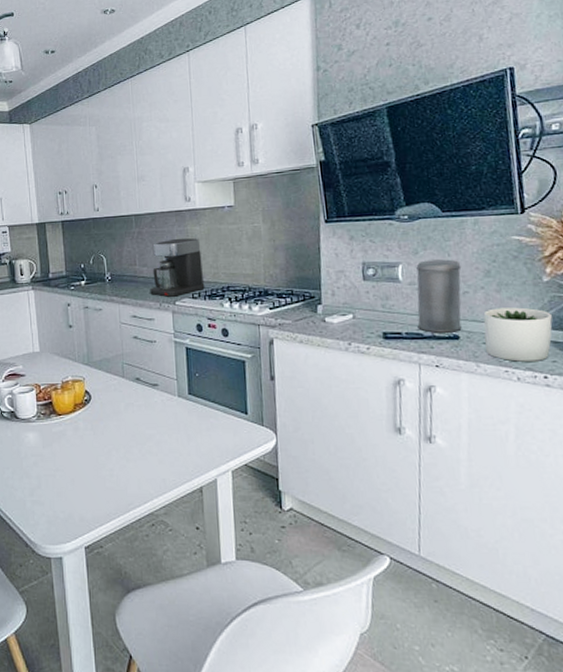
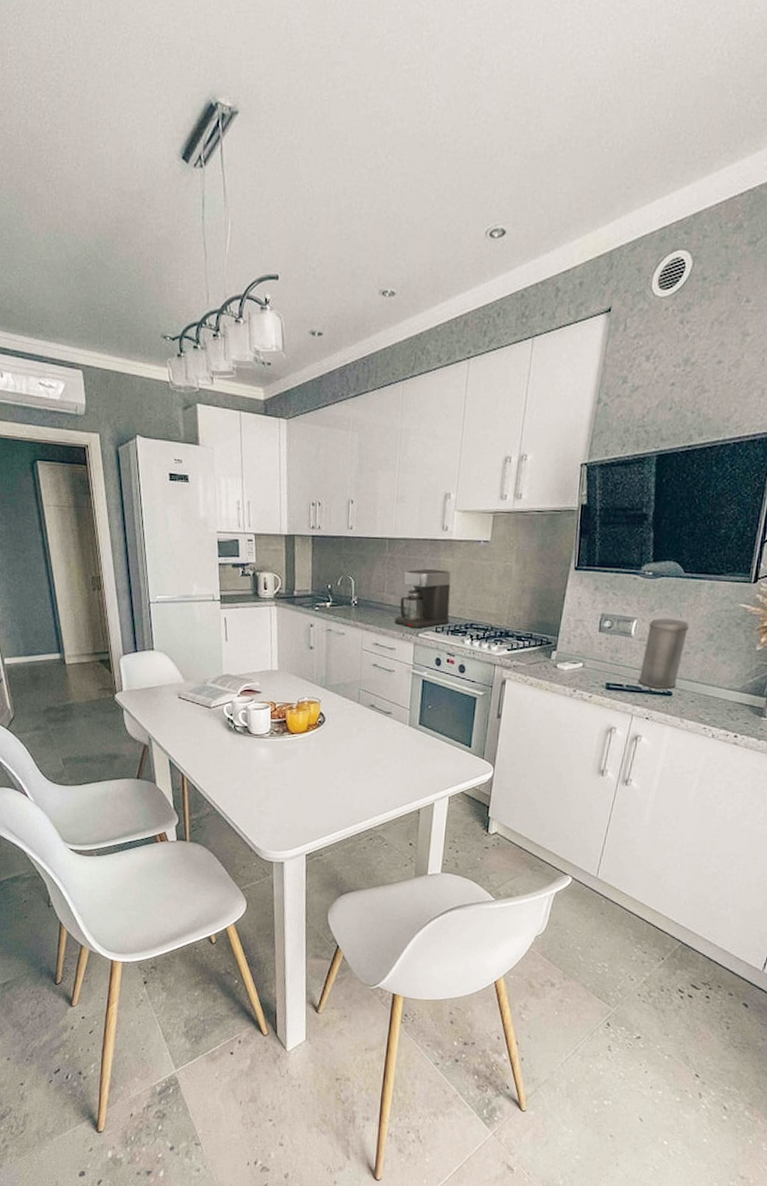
planter: present [483,307,553,362] -> none [692,670,755,722]

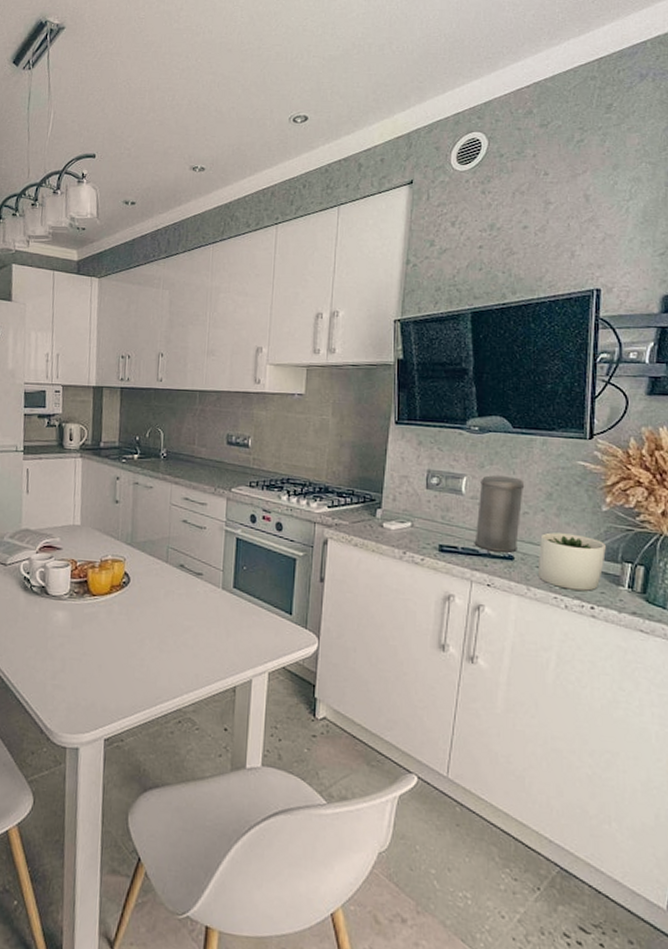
coffee maker: present [394,568,451,630] -> none [206,421,265,484]
planter: none [692,670,755,722] -> present [539,532,606,591]

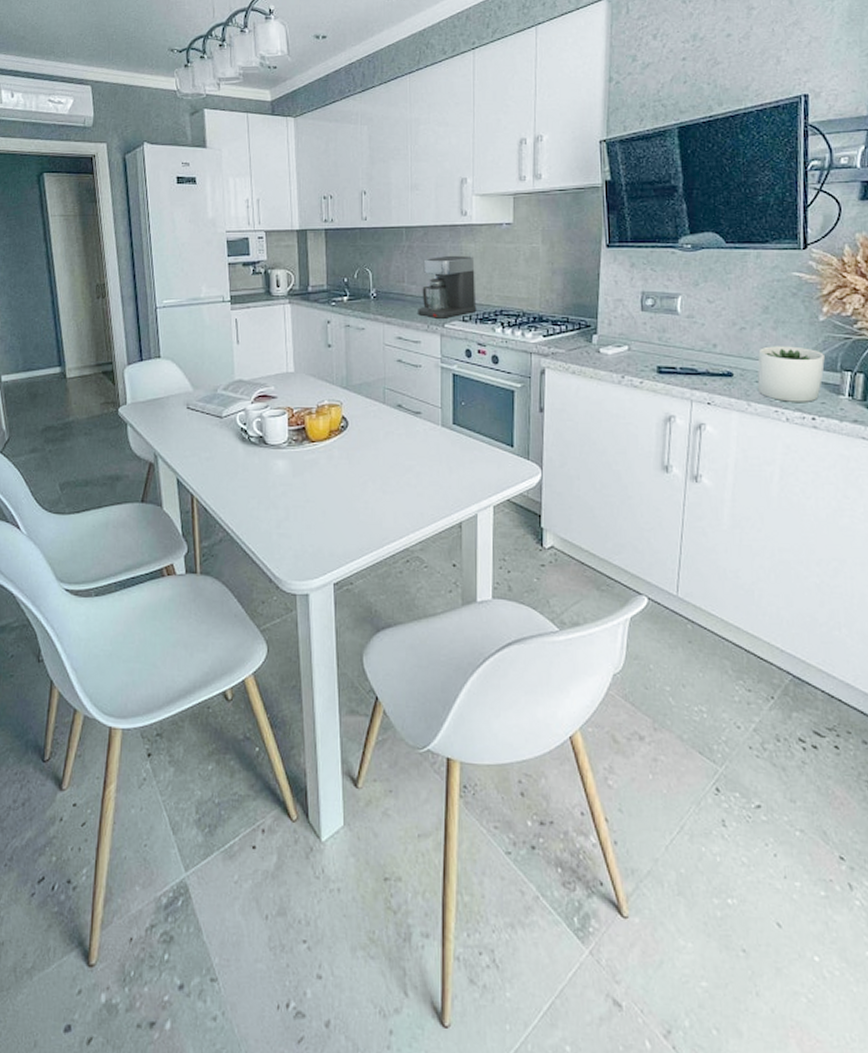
coffee maker: none [206,421,265,484] -> present [418,255,477,320]
canister: present [474,475,525,553] -> none [692,293,741,369]

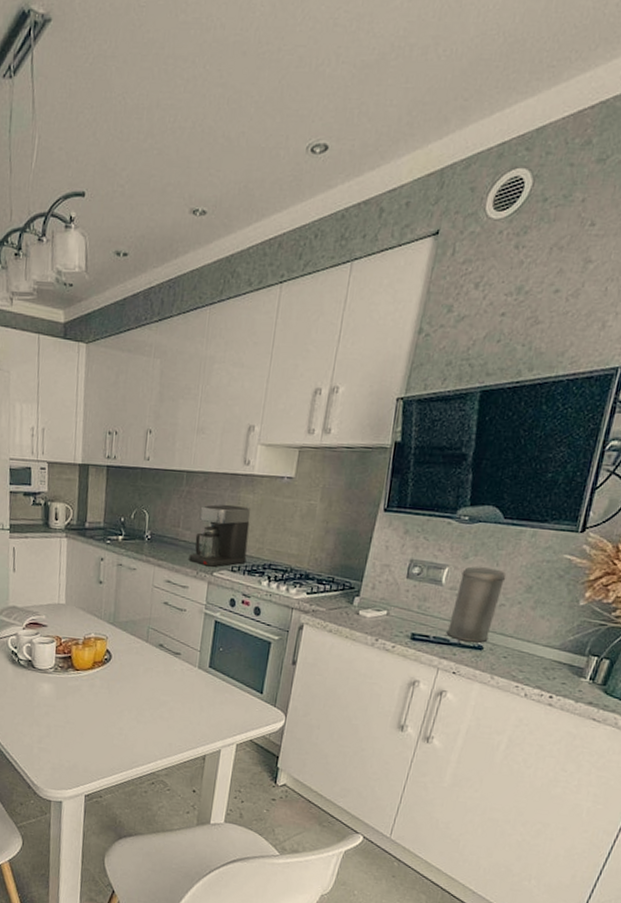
canister: none [692,293,741,369] -> present [446,566,506,643]
planter: present [757,346,825,402] -> none [504,624,576,682]

